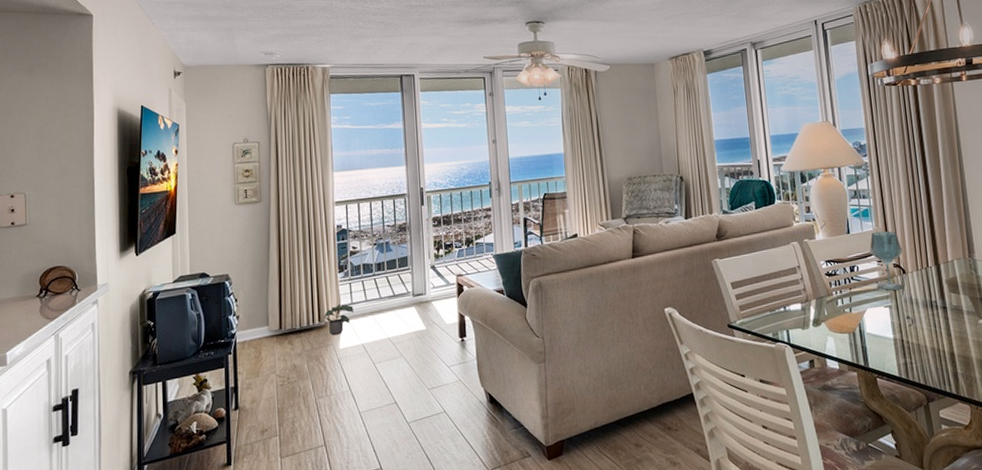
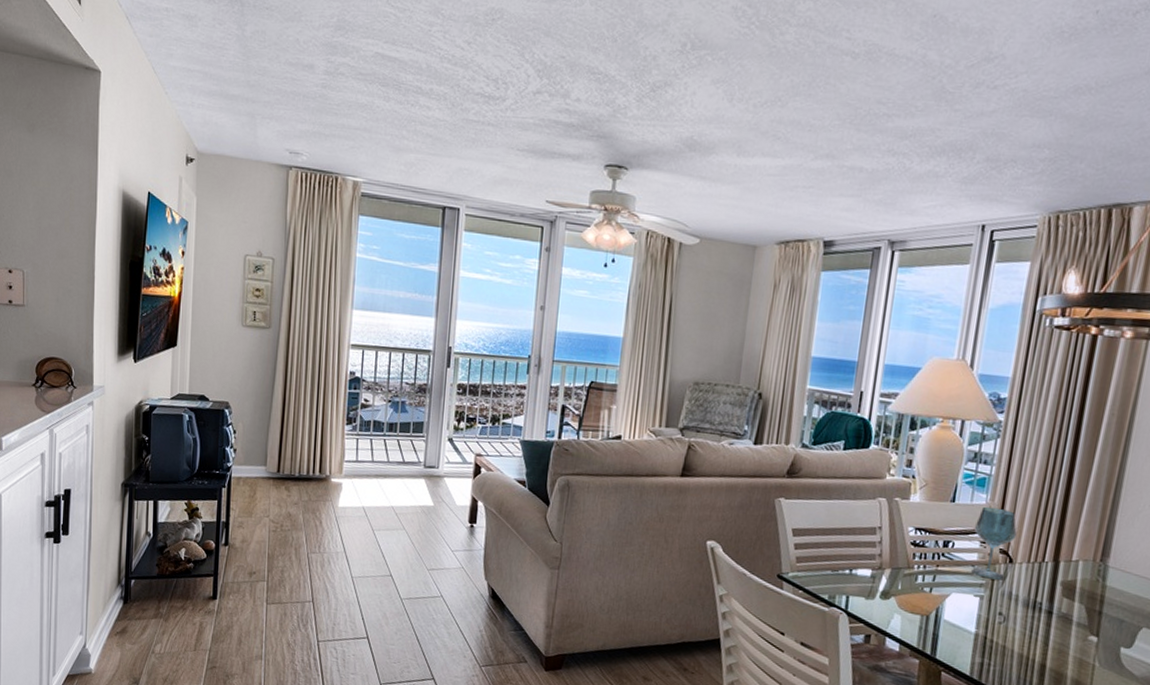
potted plant: present [323,304,354,336] -> none [324,458,358,492]

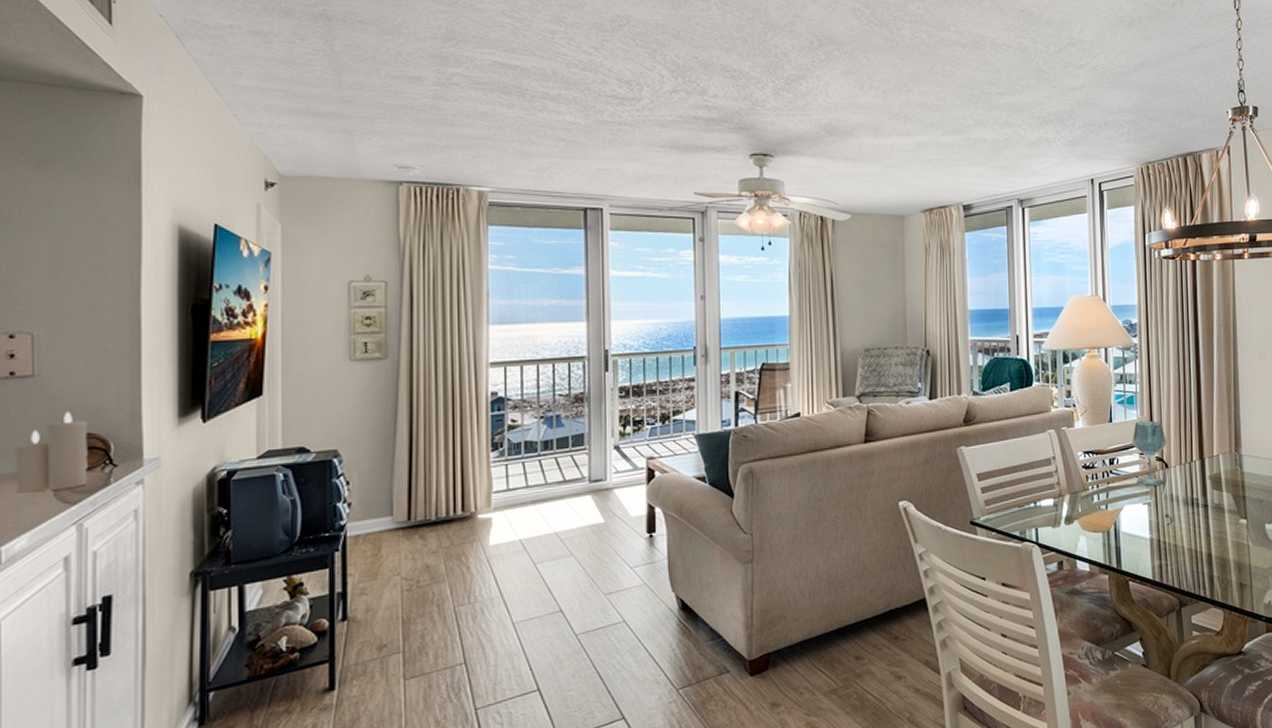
candle: none [11,338,58,401] -> present [14,411,89,493]

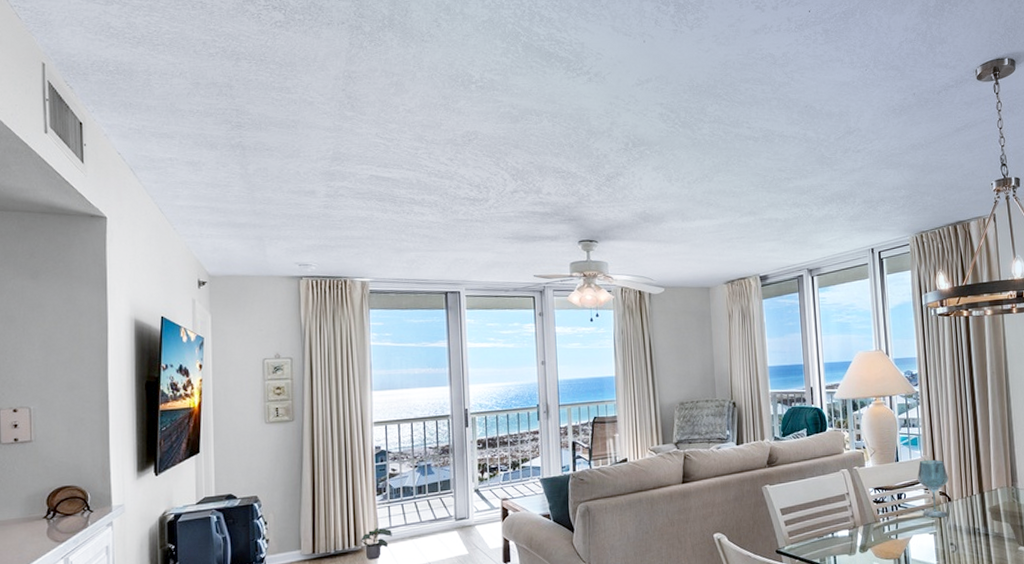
candle: present [14,411,89,493] -> none [18,468,73,534]
potted plant: none [468,490,510,529] -> present [360,527,392,560]

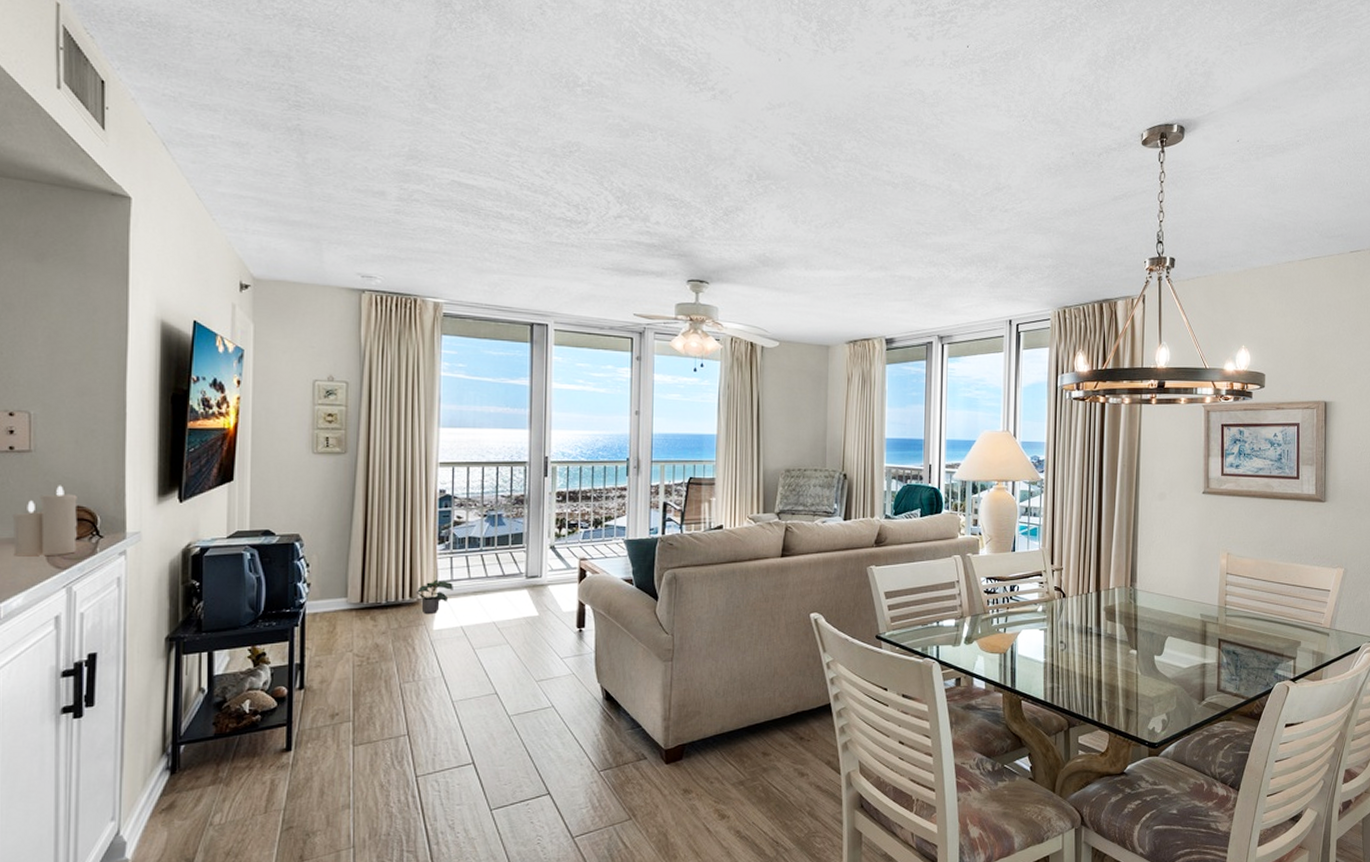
candle: none [18,468,73,534] -> present [12,485,79,557]
wine glass: present [917,459,949,518] -> none [1032,552,1066,613]

